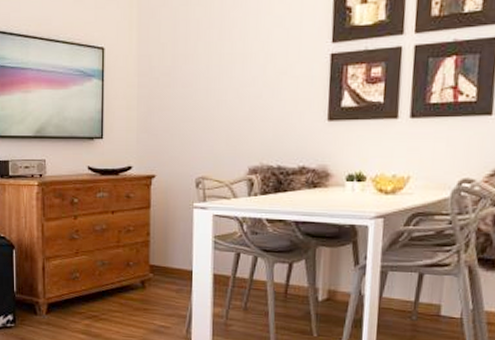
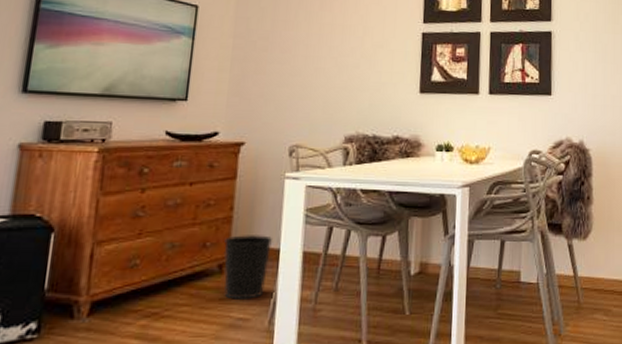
wastebasket: none [144,257,186,311] -> present [223,235,273,300]

